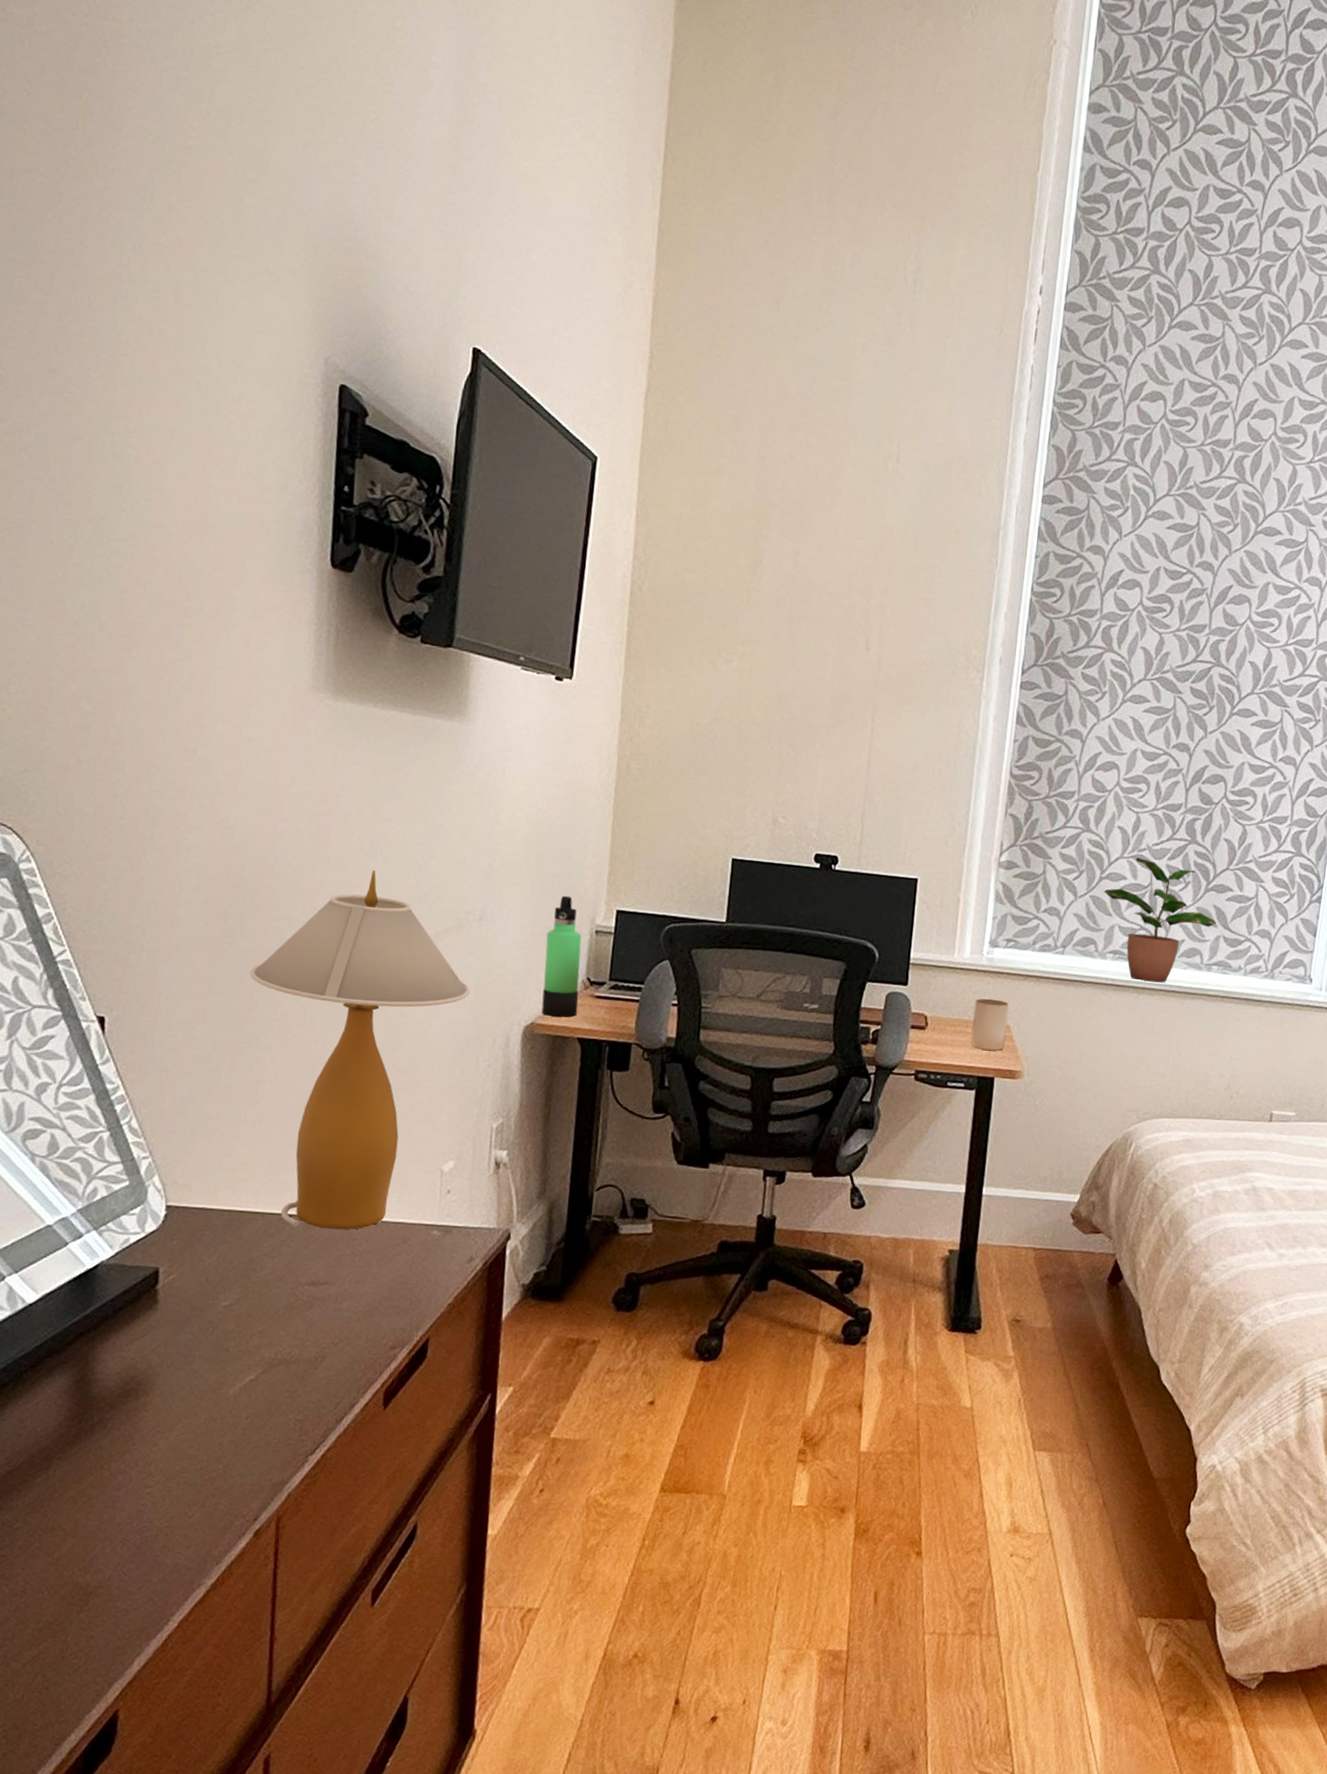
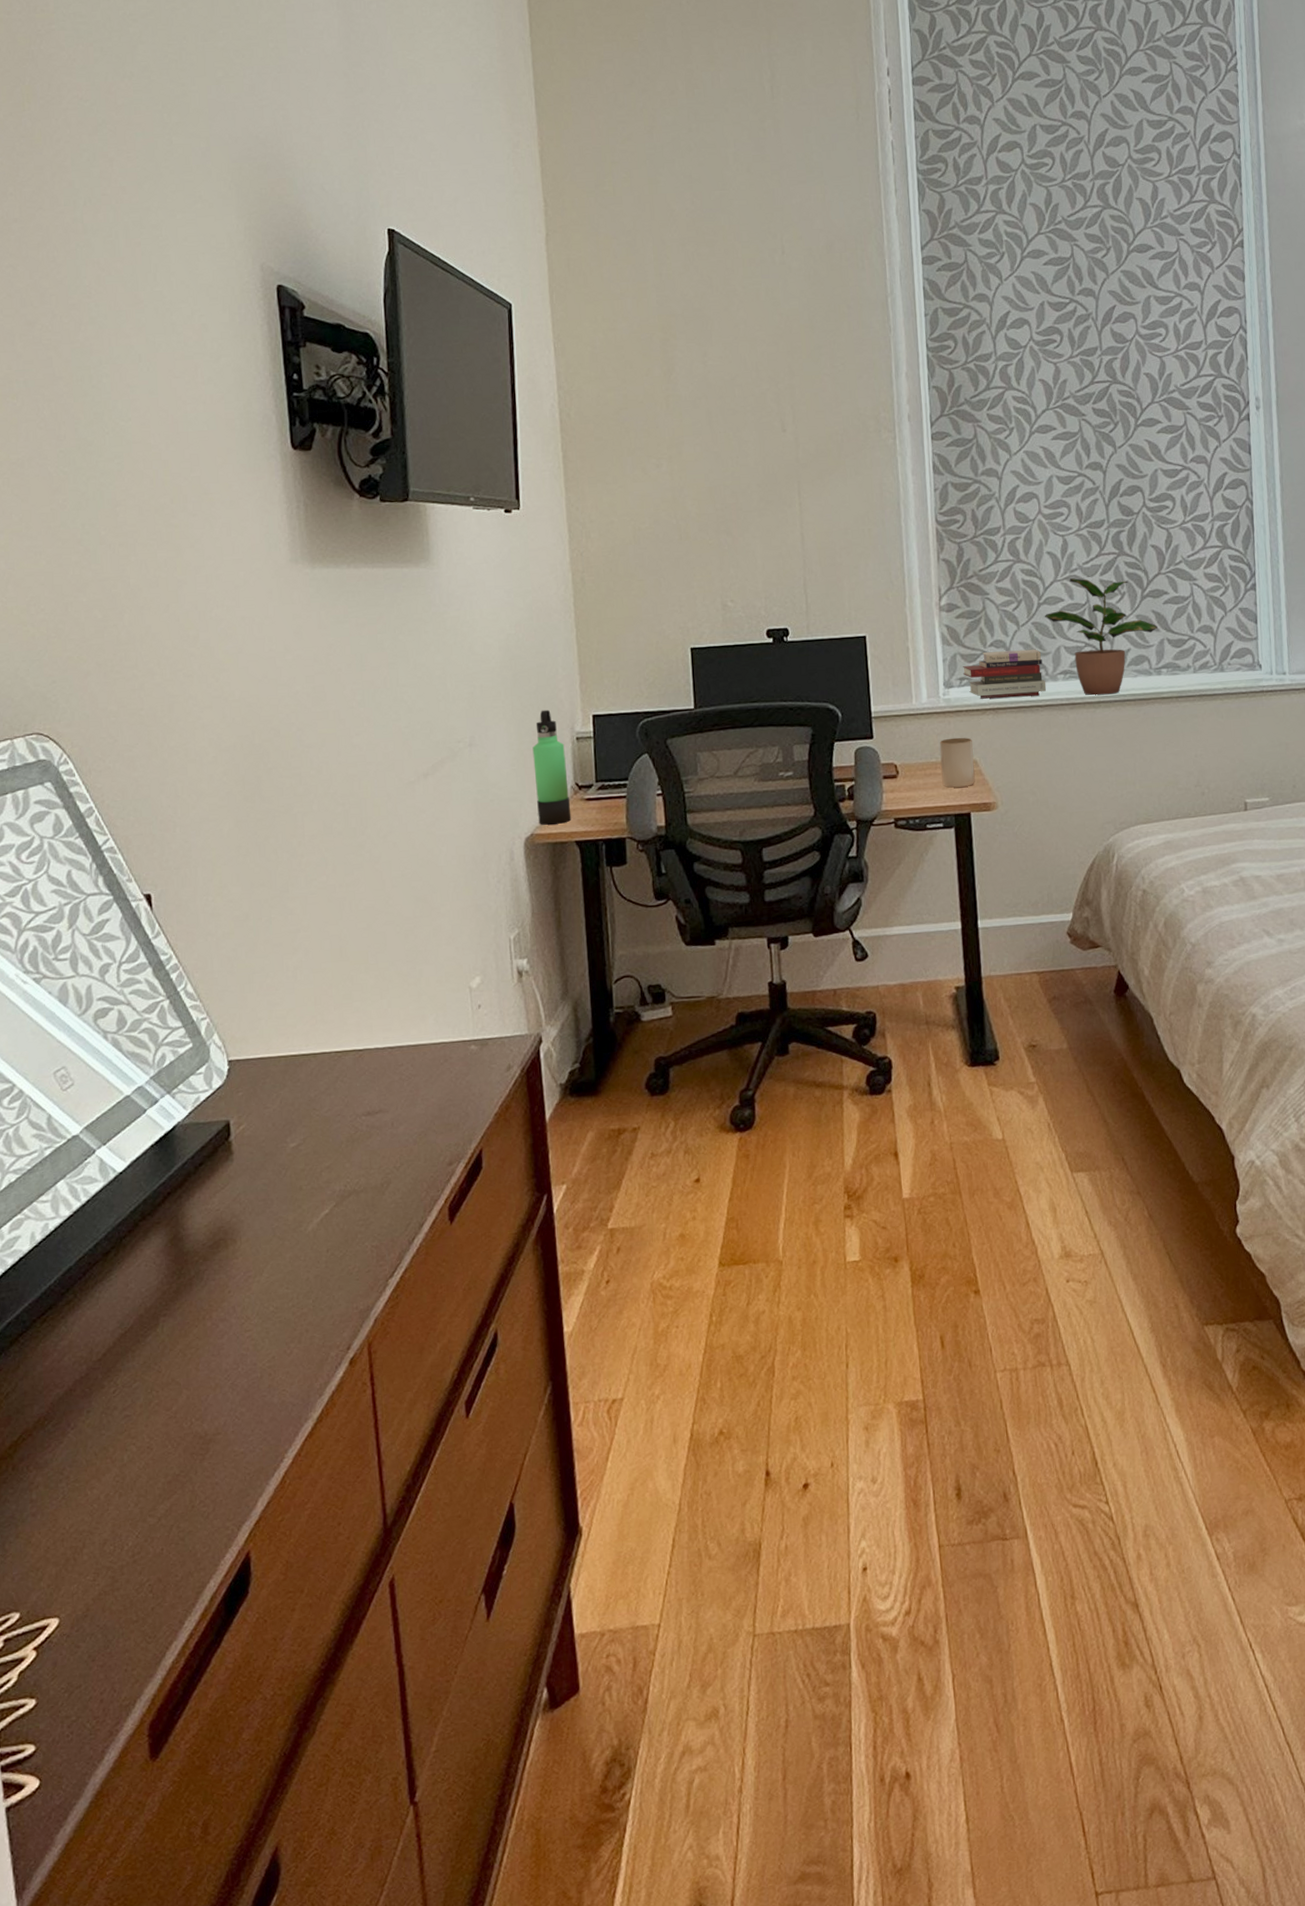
table lamp: present [250,869,470,1230] -> none [272,716,471,1063]
books: none [1011,917,1094,971] -> present [963,649,1047,699]

